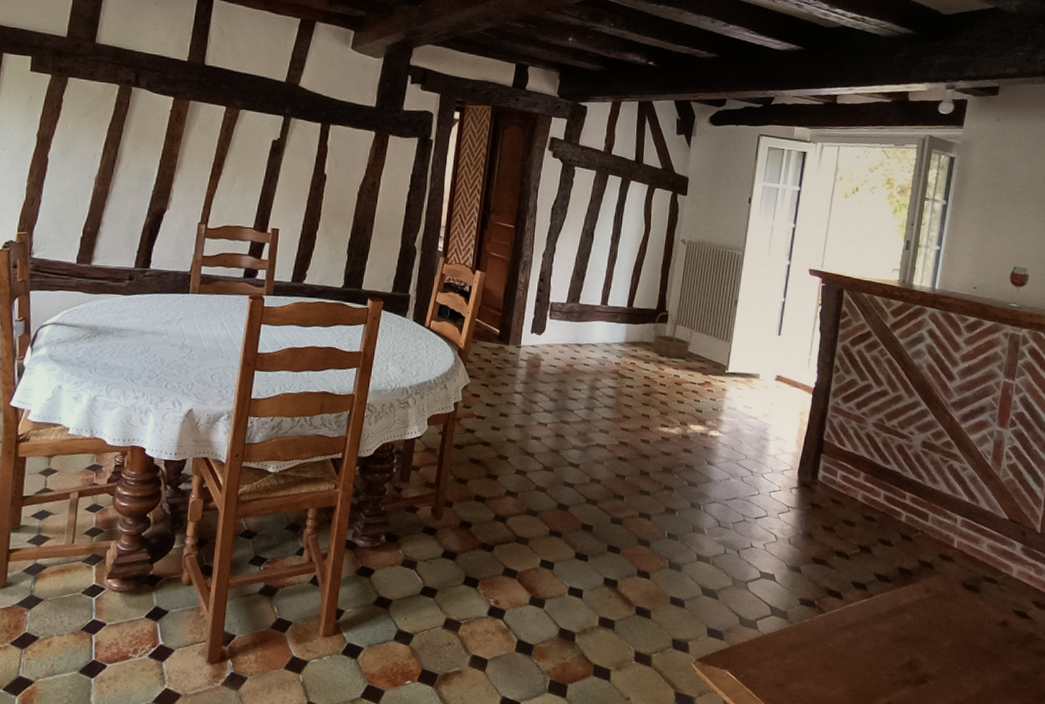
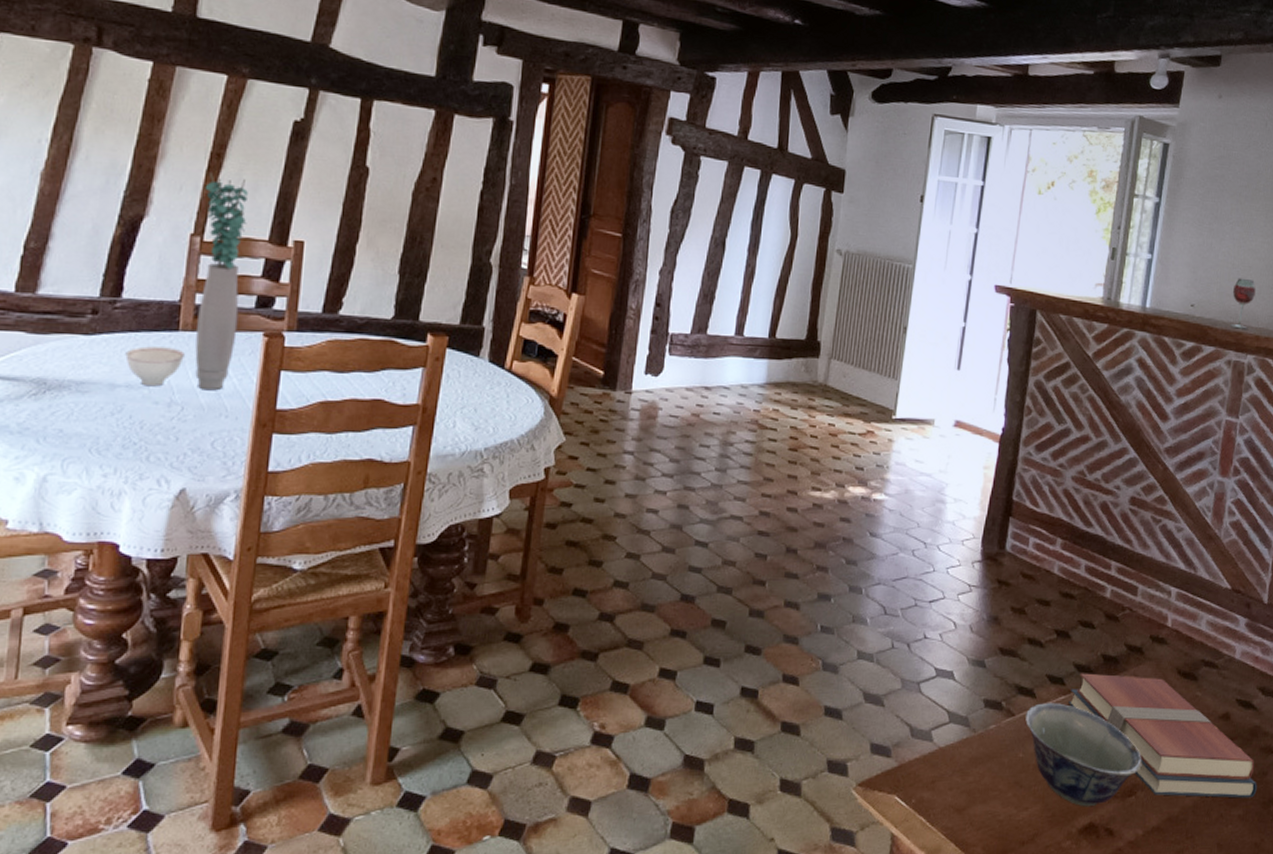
bowl: none [152,304,193,334] -> present [125,346,185,387]
vase: none [200,177,239,338] -> present [195,172,248,391]
basket: present [652,312,694,359] -> none [800,343,852,403]
bowl: none [834,604,933,690] -> present [1025,703,1142,807]
books: none [870,581,1032,692] -> present [1068,673,1257,798]

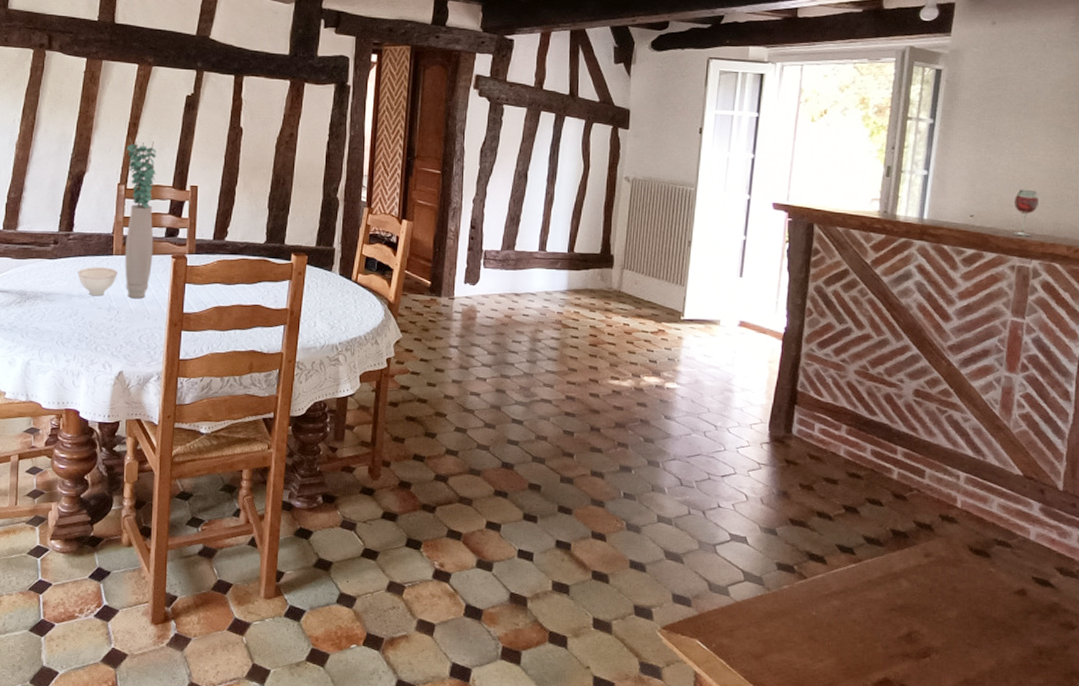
bowl: present [1025,703,1142,807] -> none [817,569,936,664]
books: present [1068,673,1257,798] -> none [859,545,1058,669]

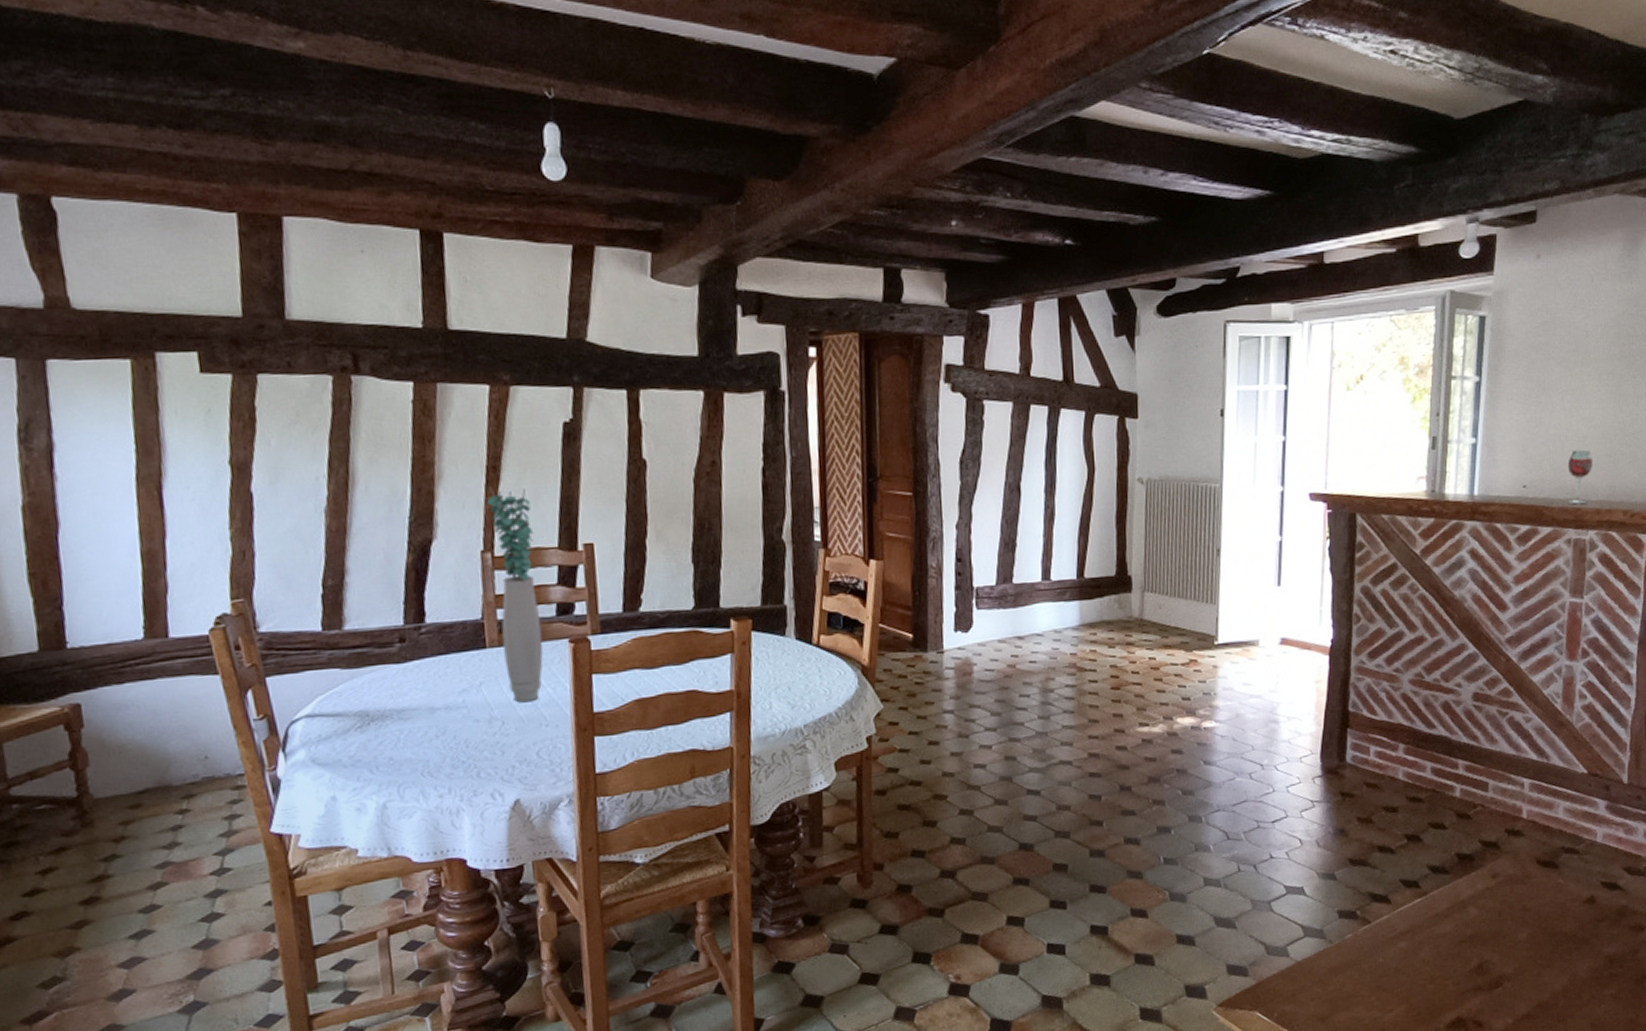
bowl: present [77,267,118,296] -> none [439,665,496,706]

